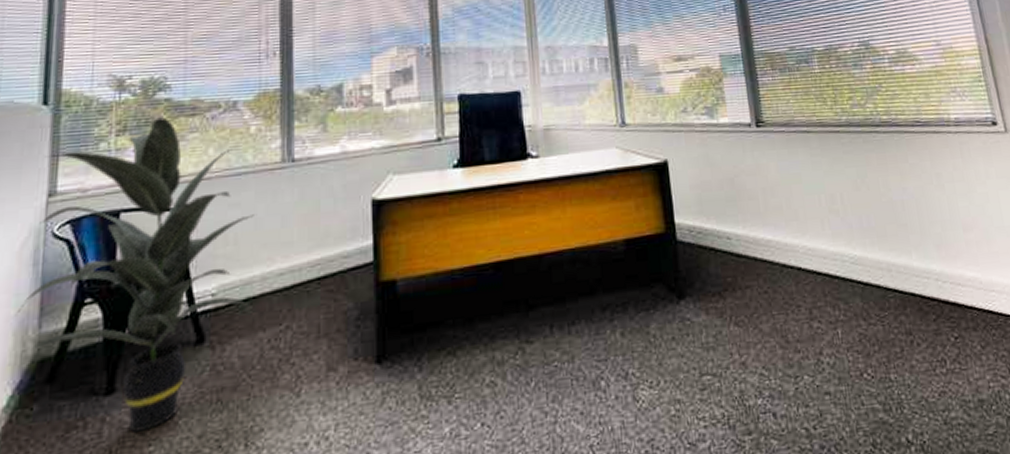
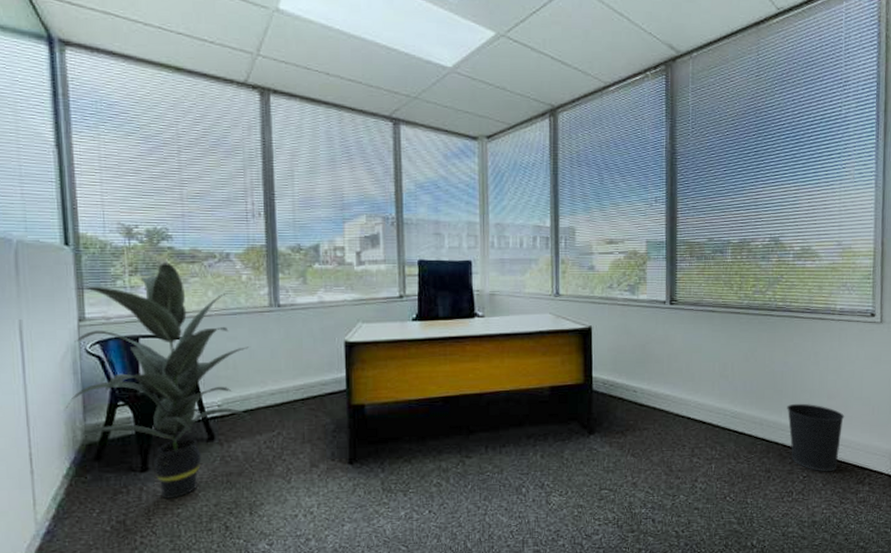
wastebasket: none [916,239,994,329] -> present [787,403,845,472]

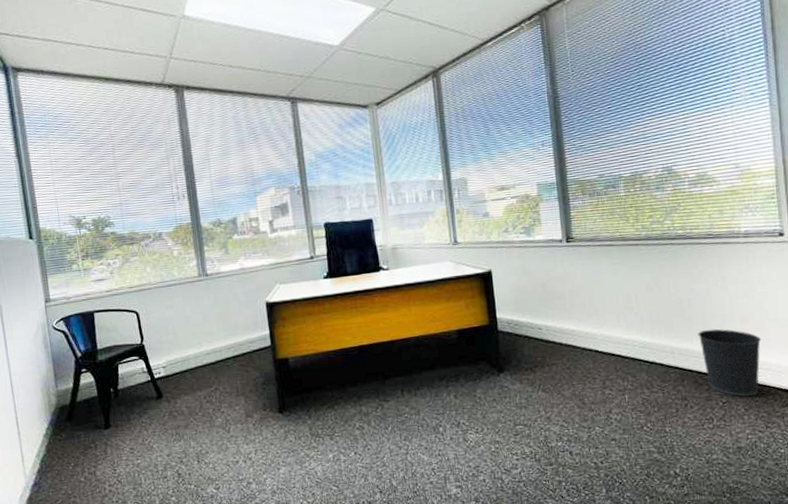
indoor plant: present [65,263,249,499] -> none [38,246,188,451]

